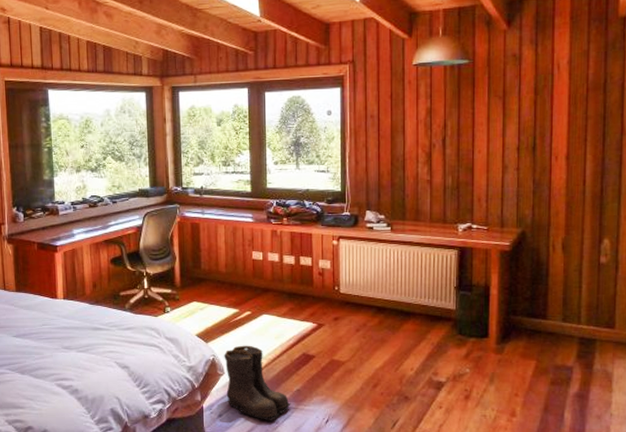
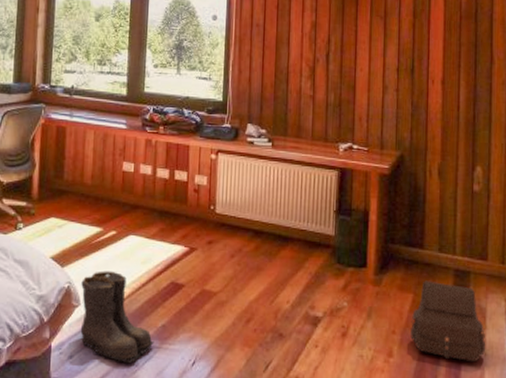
satchel: none [533,348,612,422] -> present [410,280,486,362]

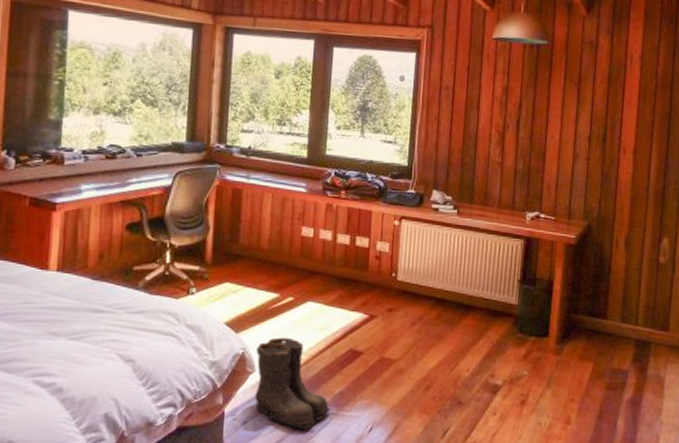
satchel: present [410,280,486,362] -> none [589,350,663,430]

